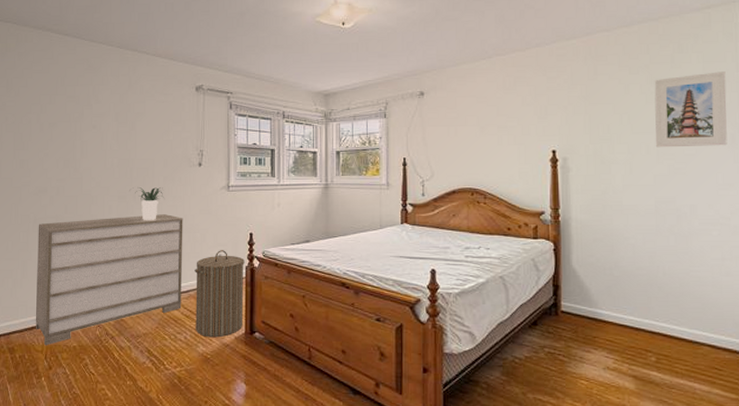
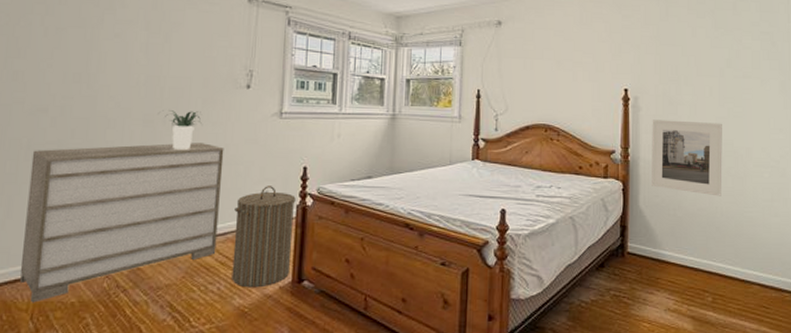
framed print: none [583,179,664,256] -> present [652,119,722,196]
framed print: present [654,71,727,148] -> none [717,21,779,92]

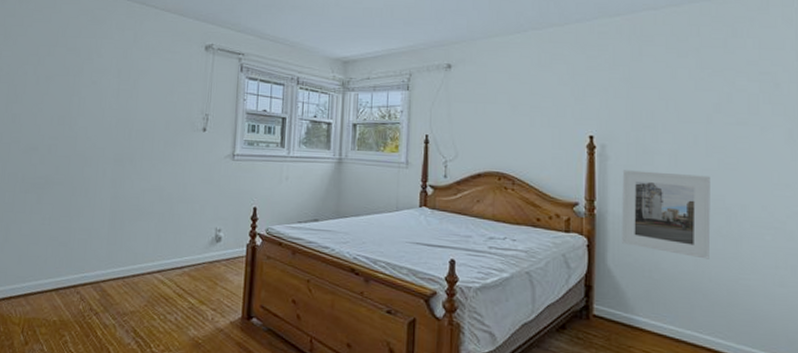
dresser: present [20,143,224,303] -> none [14,181,183,319]
potted plant: present [158,110,202,150] -> none [126,150,163,187]
laundry hamper: present [232,186,296,288] -> none [187,224,246,321]

